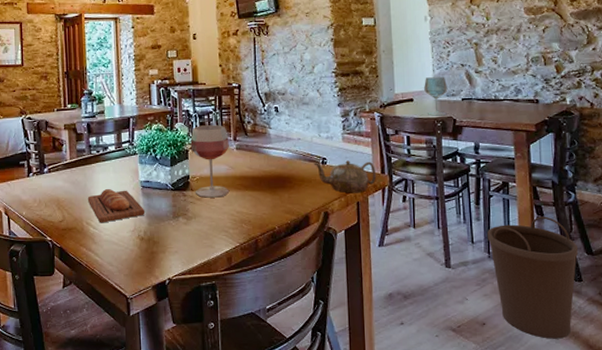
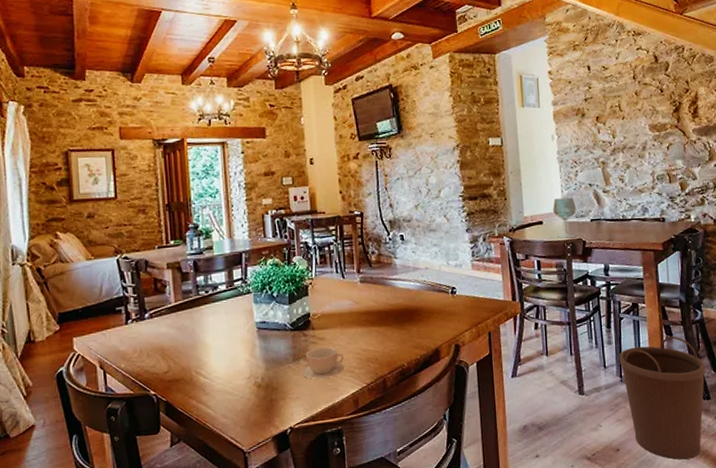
bread loaf: present [87,188,144,223] -> none [196,332,261,372]
teacup: none [180,206,220,237] -> present [301,346,344,380]
wineglass: present [190,125,230,198] -> none [310,256,355,337]
teapot: present [313,160,376,193] -> none [442,288,507,323]

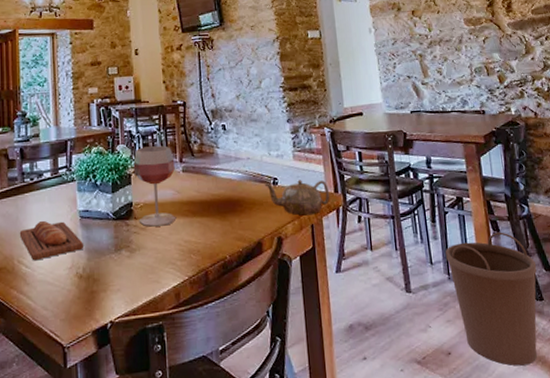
bread loaf: none [196,332,261,372] -> present [19,220,83,261]
teacup: present [301,346,344,380] -> none [123,236,166,271]
wineglass: none [310,256,355,337] -> present [133,146,177,227]
teapot: none [442,288,507,323] -> present [264,180,330,216]
wine glass: present [552,197,577,239] -> none [372,89,397,130]

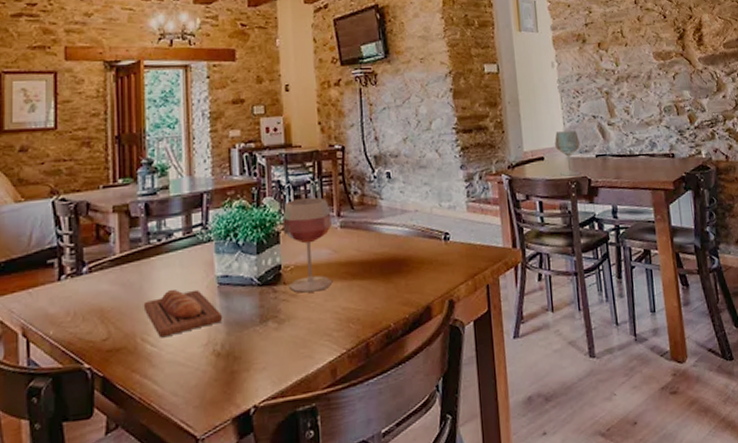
teapot: present [264,180,330,216] -> none [434,233,507,275]
wine glass: none [372,89,397,130] -> present [554,130,581,177]
basket: present [445,232,537,366] -> none [632,287,727,433]

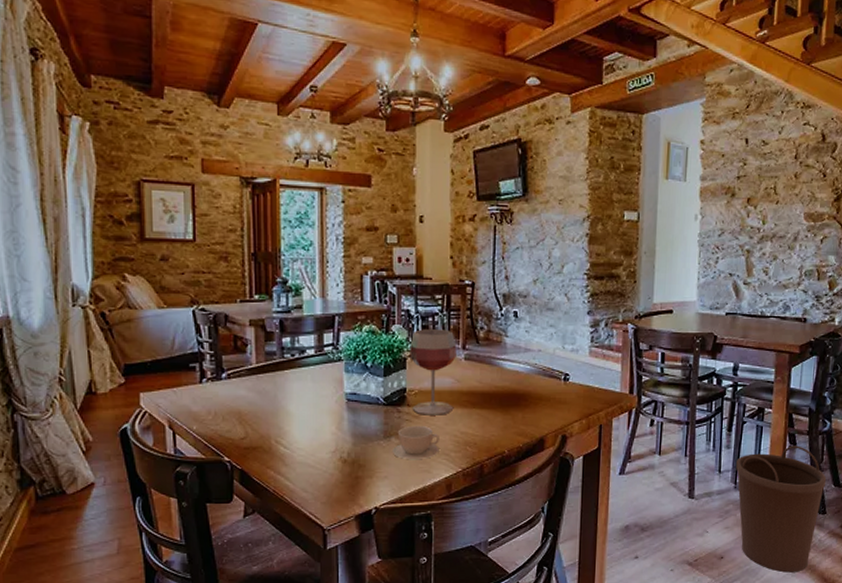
bread loaf: present [143,289,222,338] -> none [277,400,349,442]
teacup: none [269,304,321,346] -> present [391,425,439,460]
wine glass: present [554,130,581,177] -> none [685,286,712,331]
basket: none [632,287,727,433] -> present [736,445,826,573]

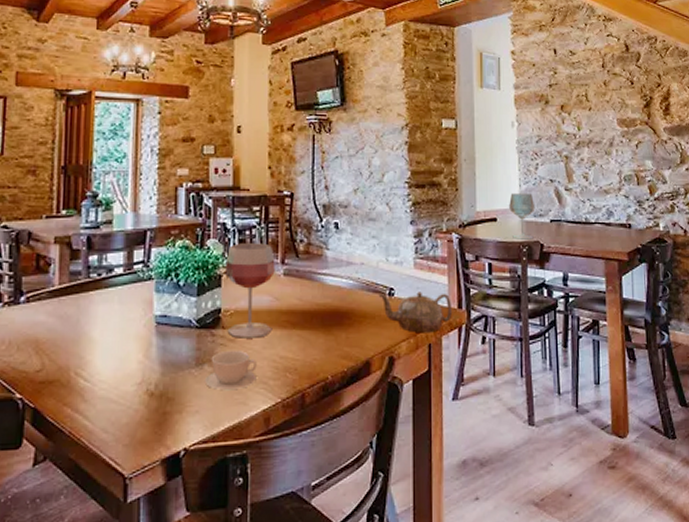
teapot: none [554,378,623,415] -> present [378,292,452,333]
wine glass: none [685,286,712,331] -> present [508,193,536,240]
basket: present [736,445,826,573] -> none [576,361,671,511]

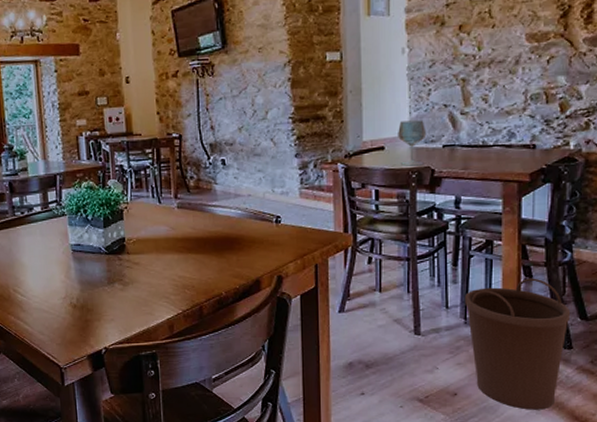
teacup: present [204,349,257,391] -> none [116,271,160,304]
wineglass: present [225,243,275,339] -> none [125,181,171,262]
teapot: present [378,292,452,333] -> none [266,218,337,255]
basket: none [576,361,671,511] -> present [465,278,570,410]

